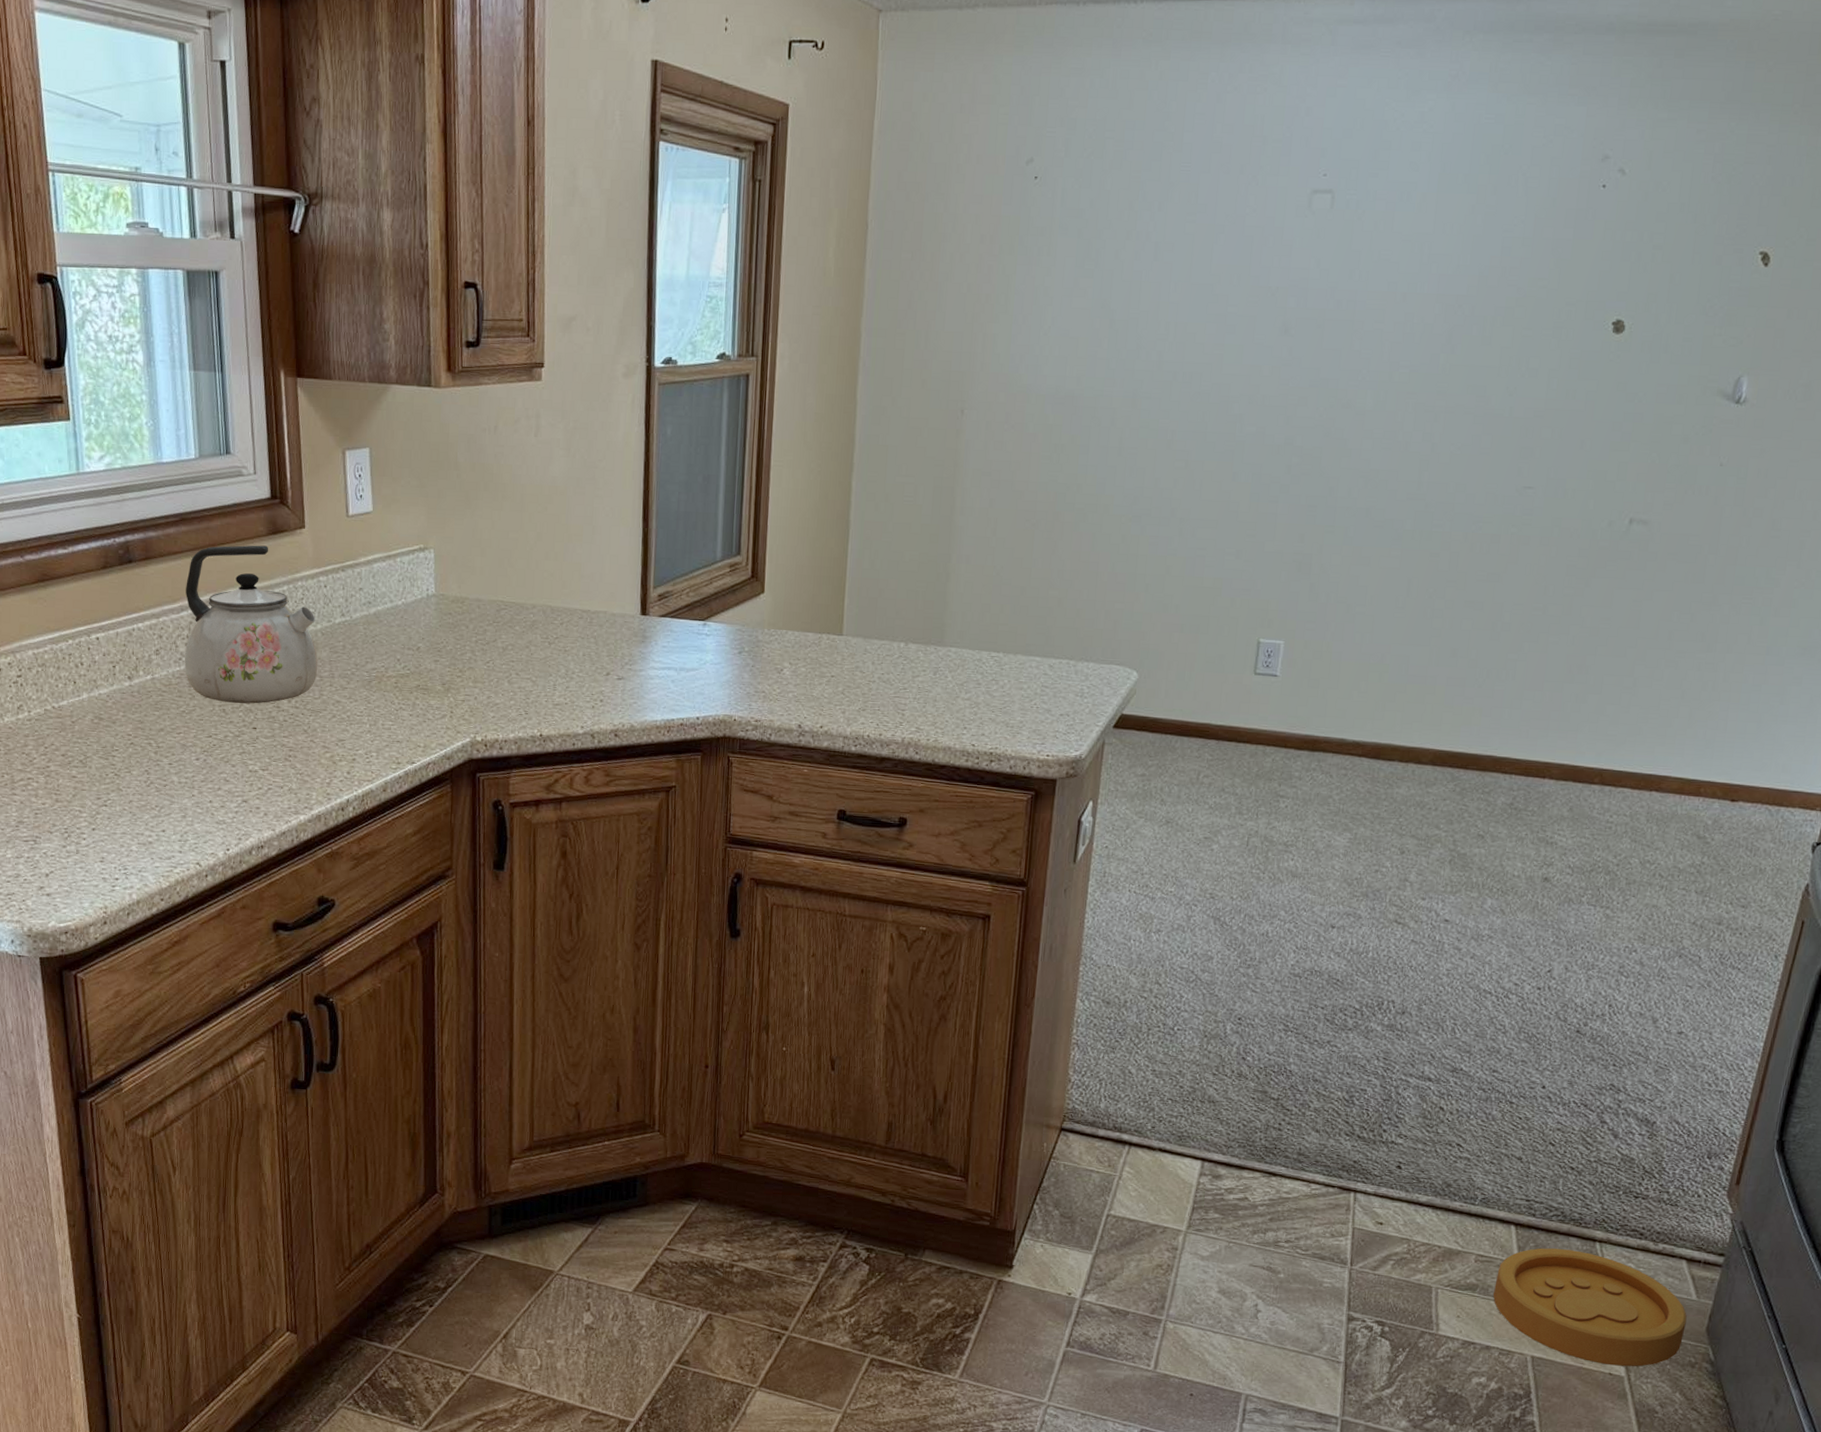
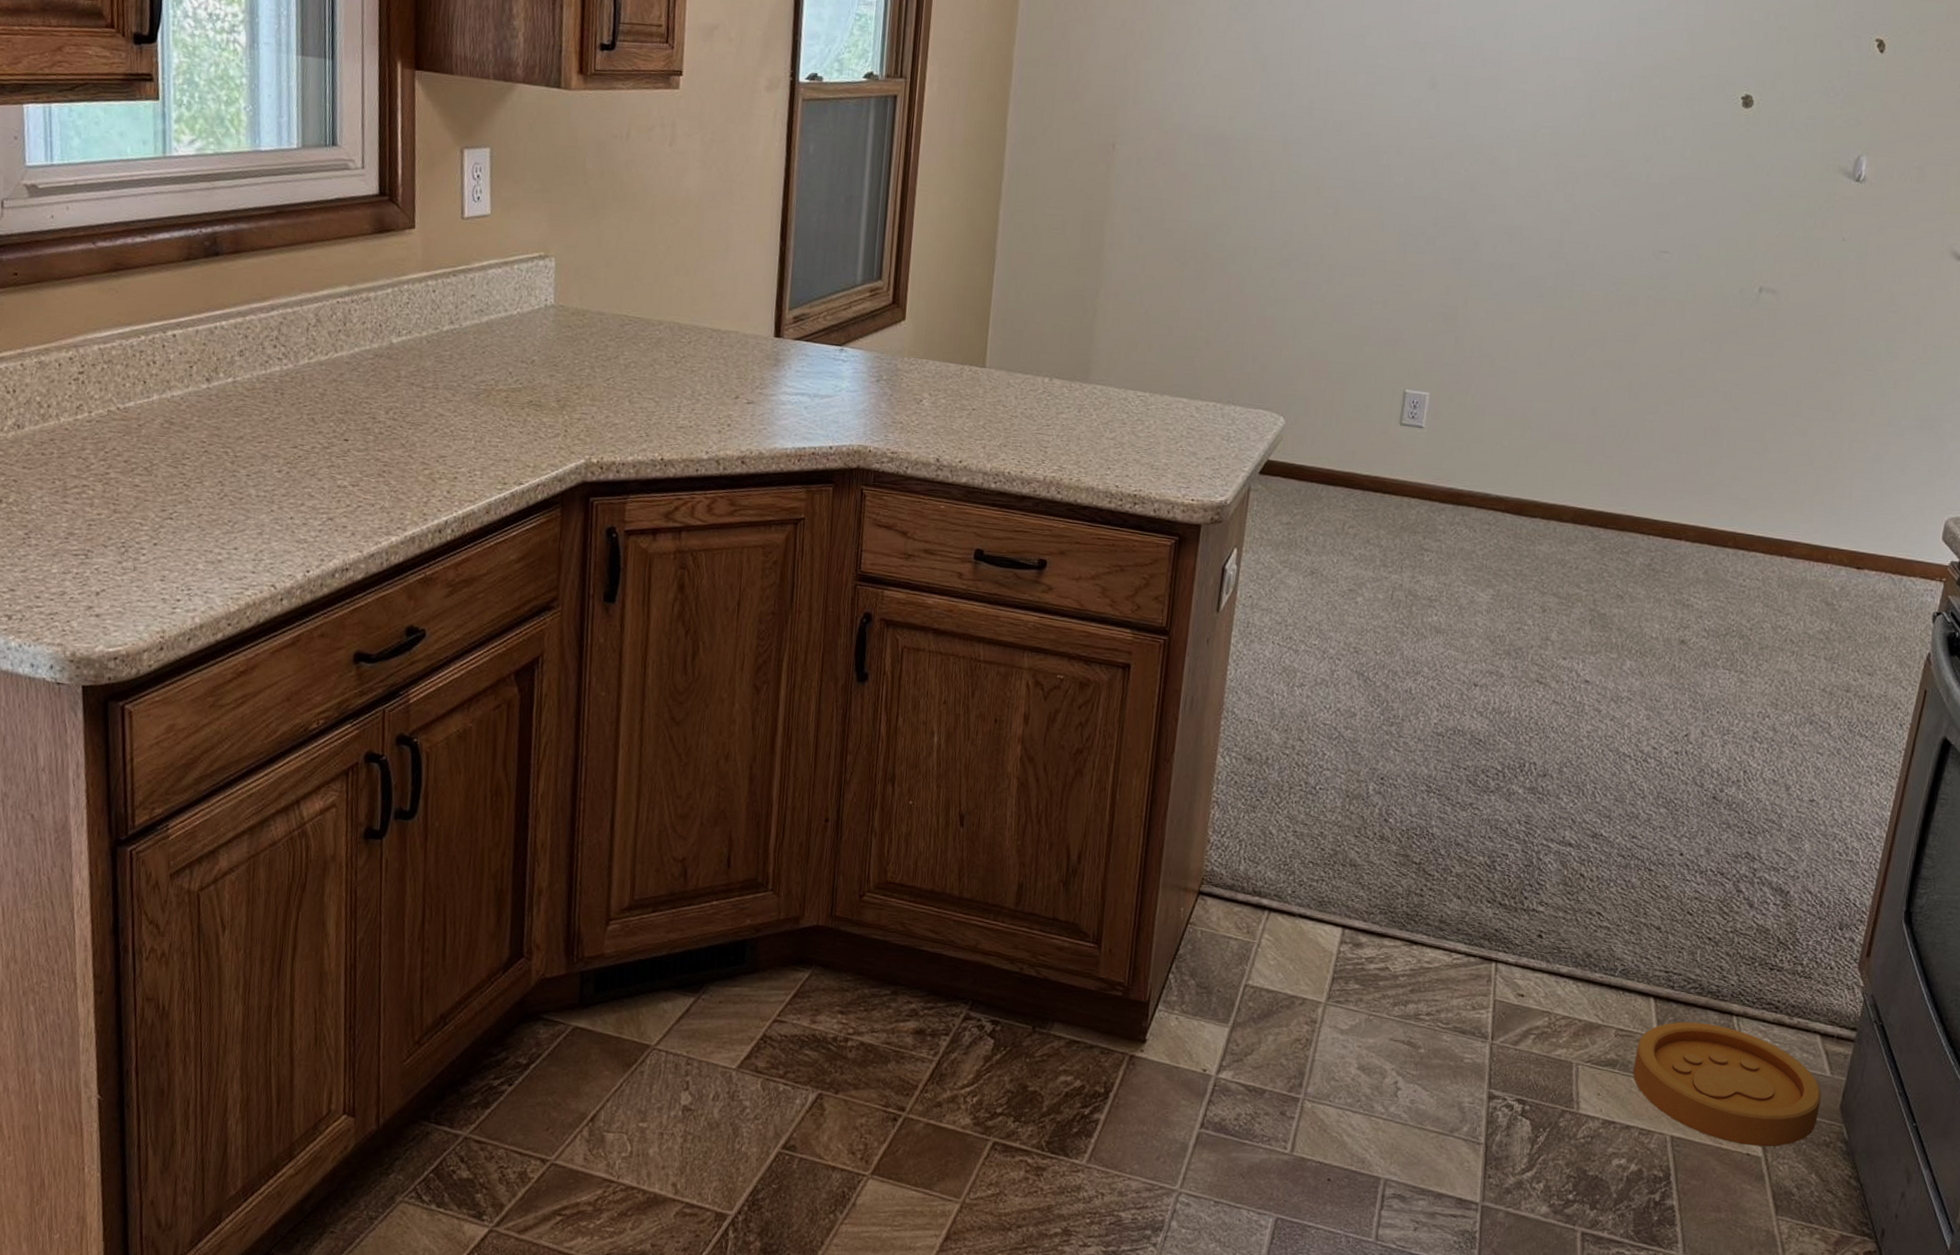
kettle: present [185,545,318,704] -> none [271,242,422,414]

